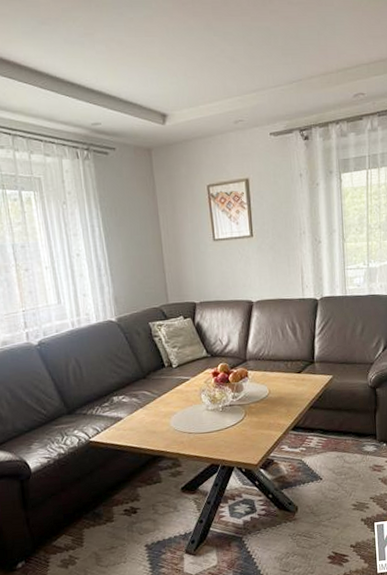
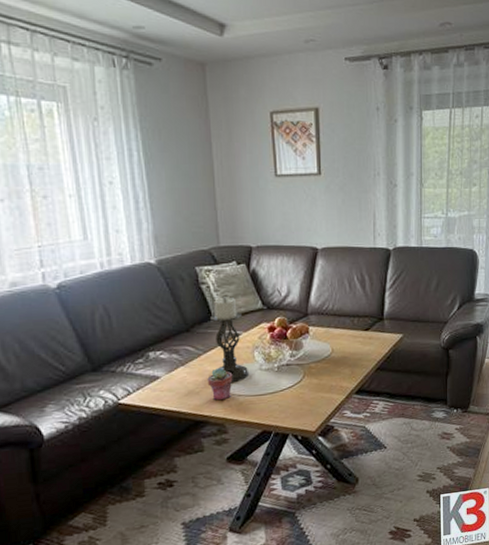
potted succulent: none [162,409,184,438] -> present [207,368,233,401]
candle holder: none [163,347,197,423] -> present [210,297,248,383]

